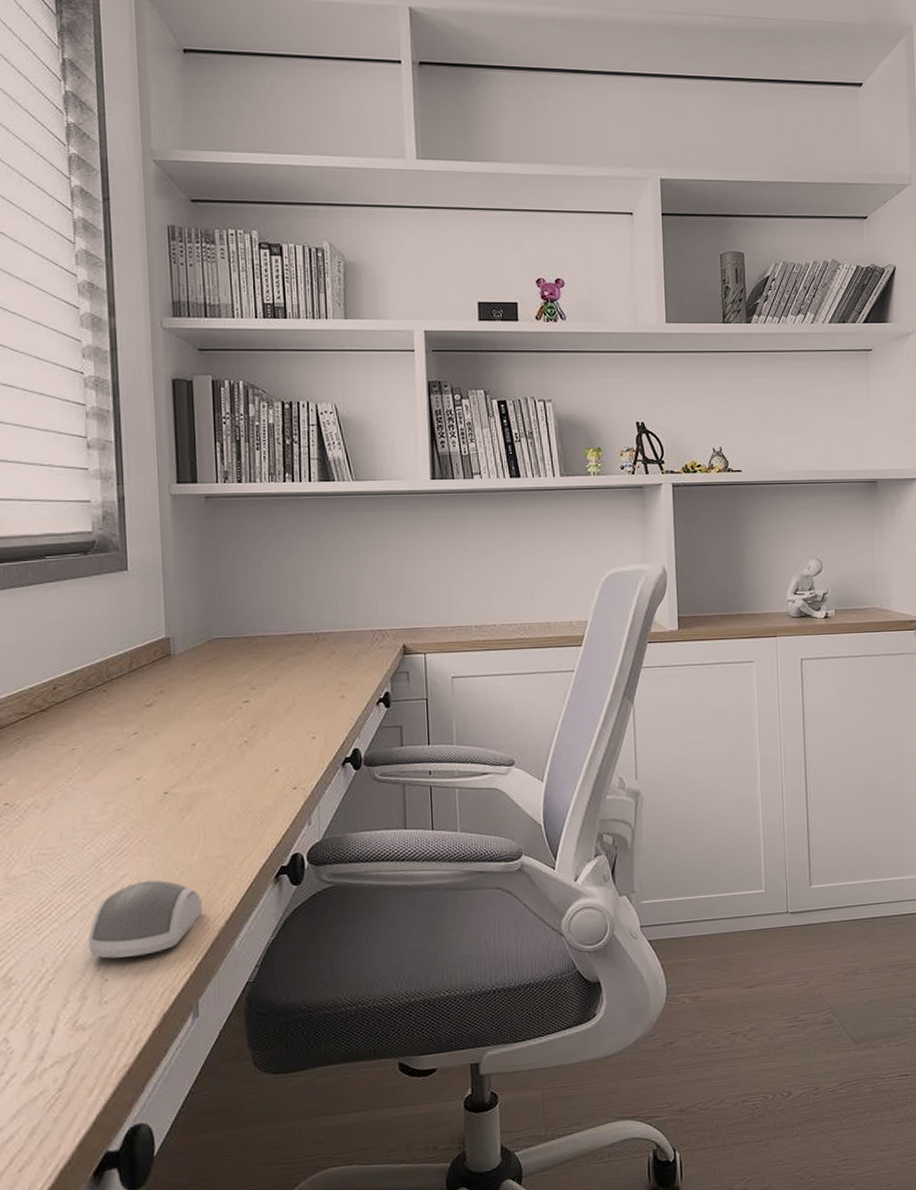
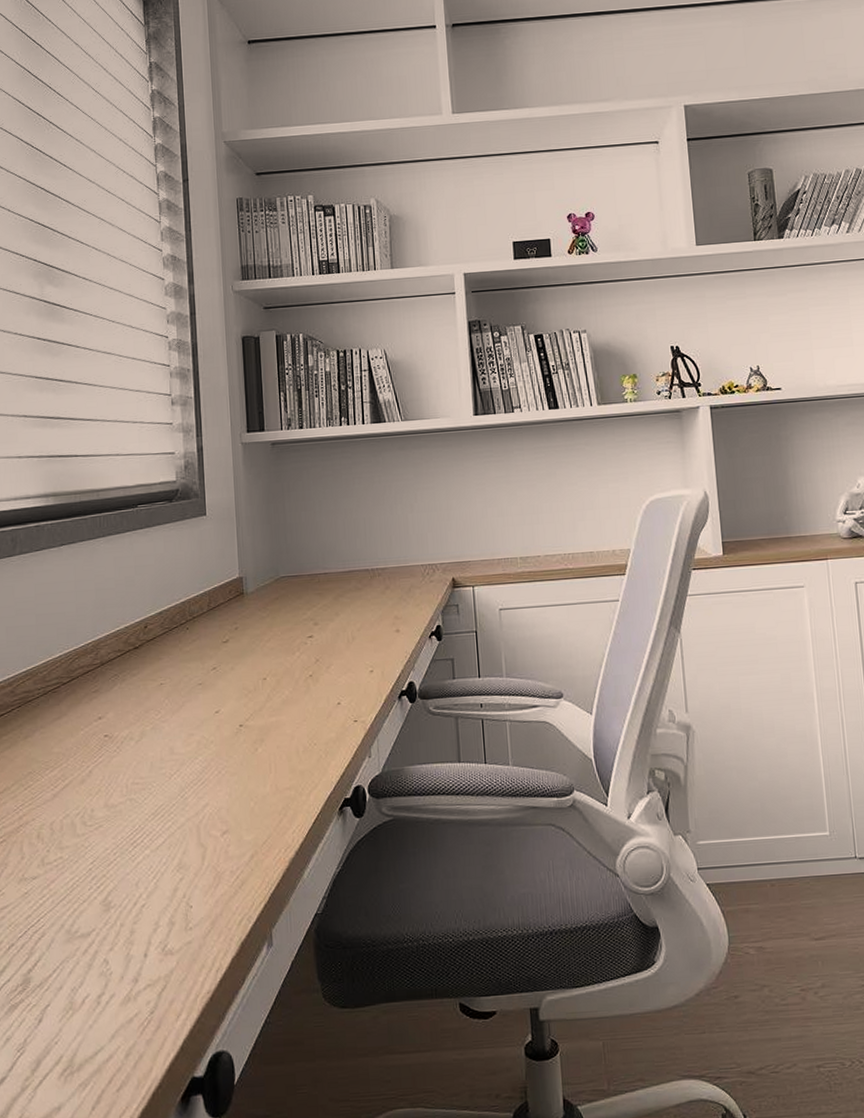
computer mouse: present [88,880,202,959] -> none [175,810,274,886]

